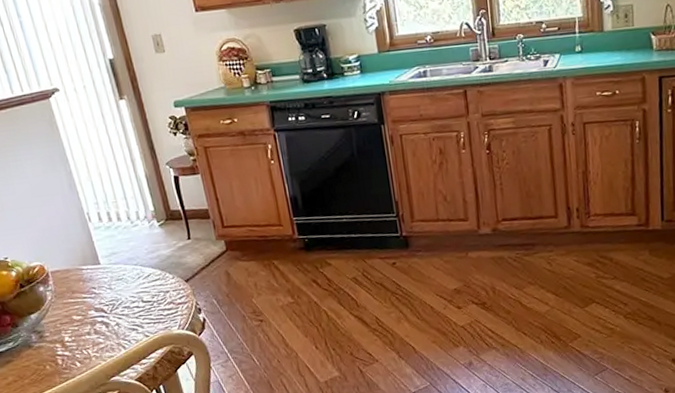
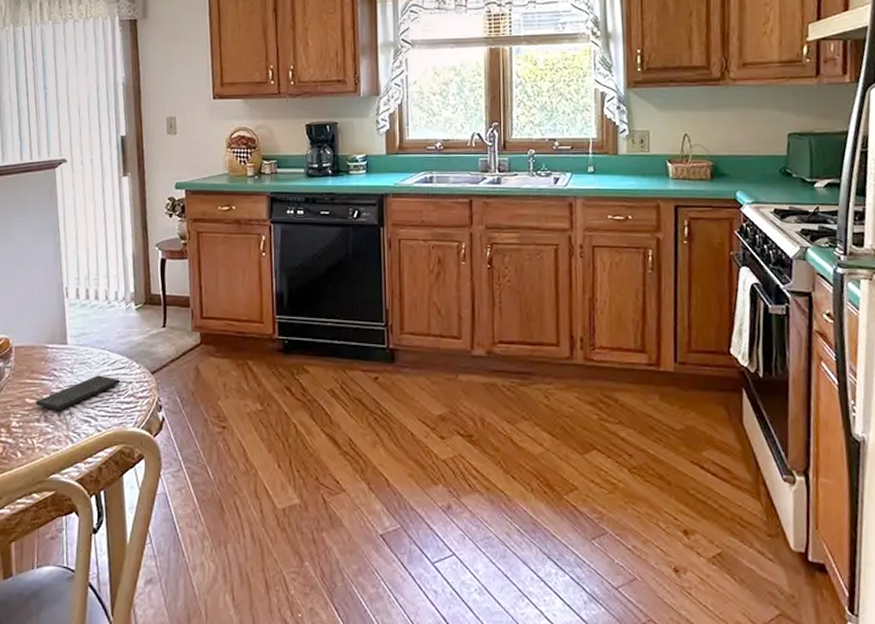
smartphone: none [82,288,158,323] -> present [35,375,121,410]

